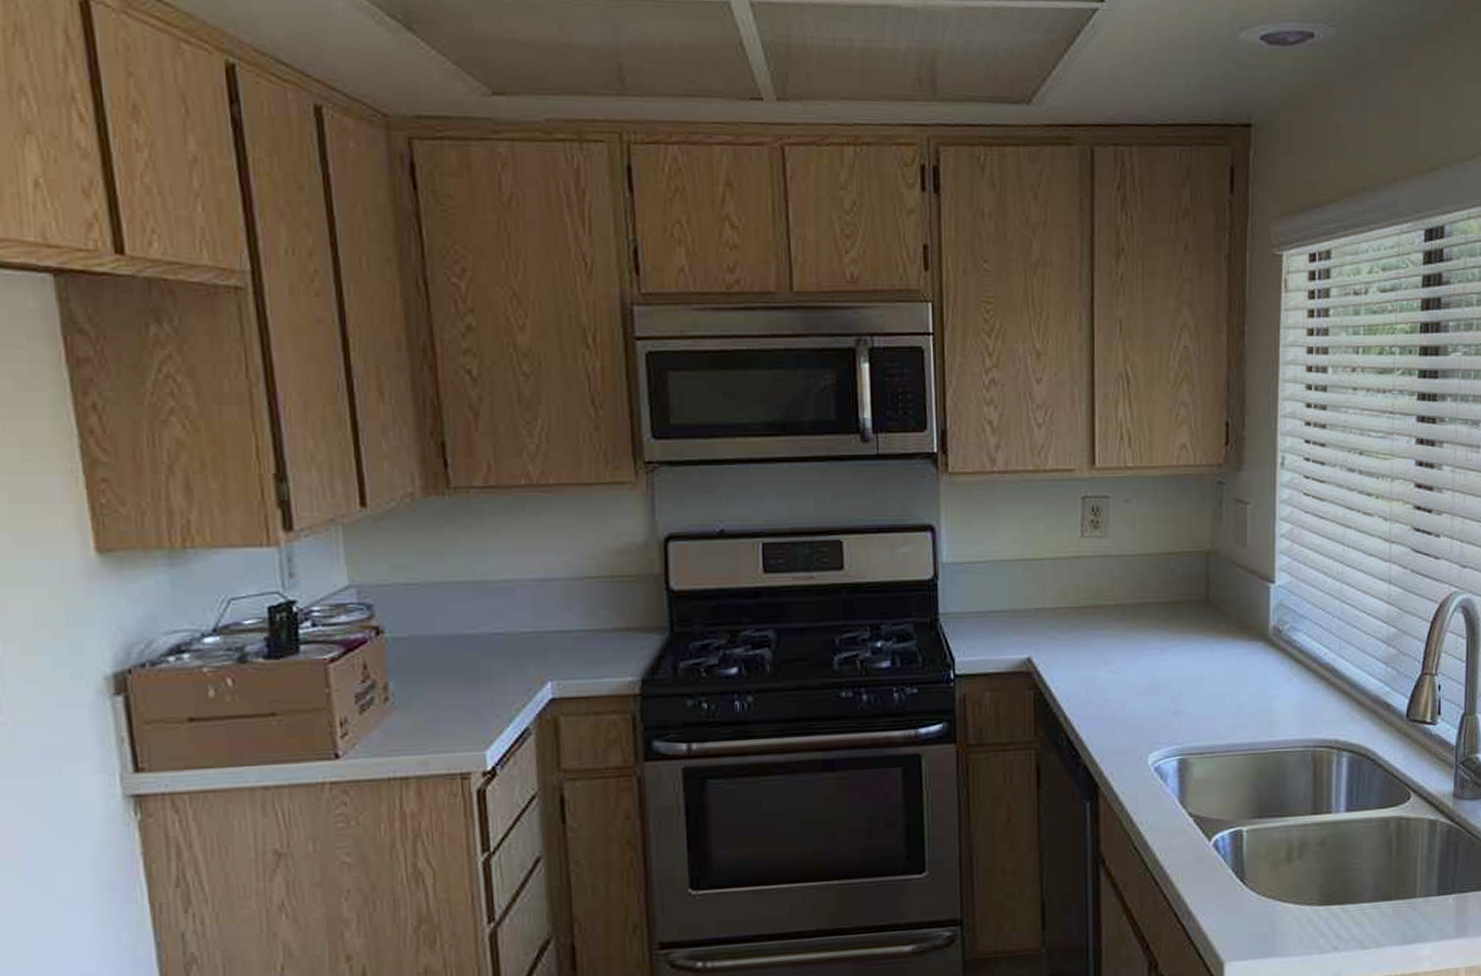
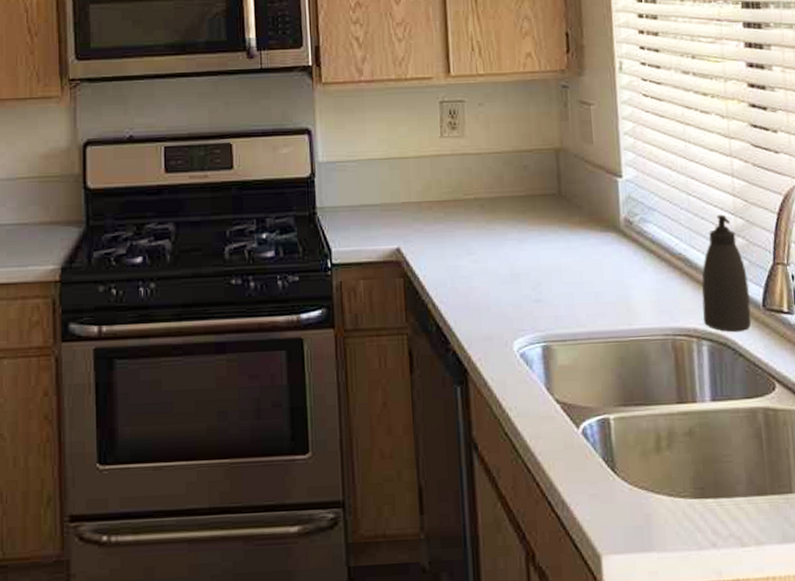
soap dispenser: none [1346,623,1394,742] -> present [701,214,752,331]

